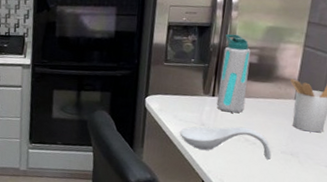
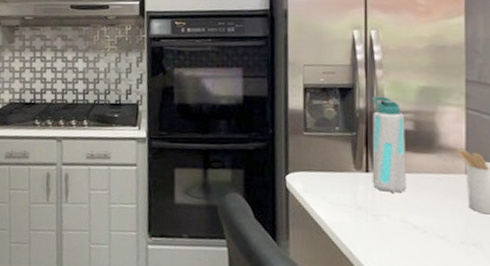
spoon rest: present [180,126,272,160] -> none [332,210,449,253]

